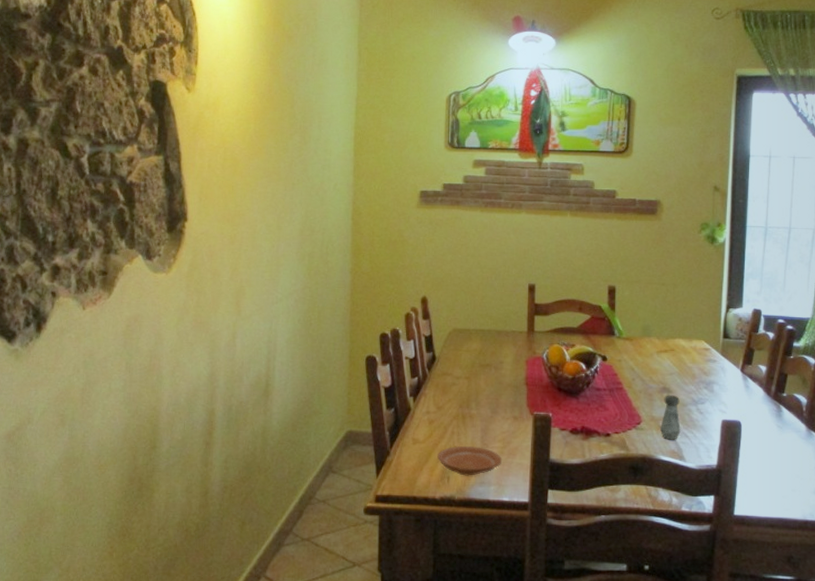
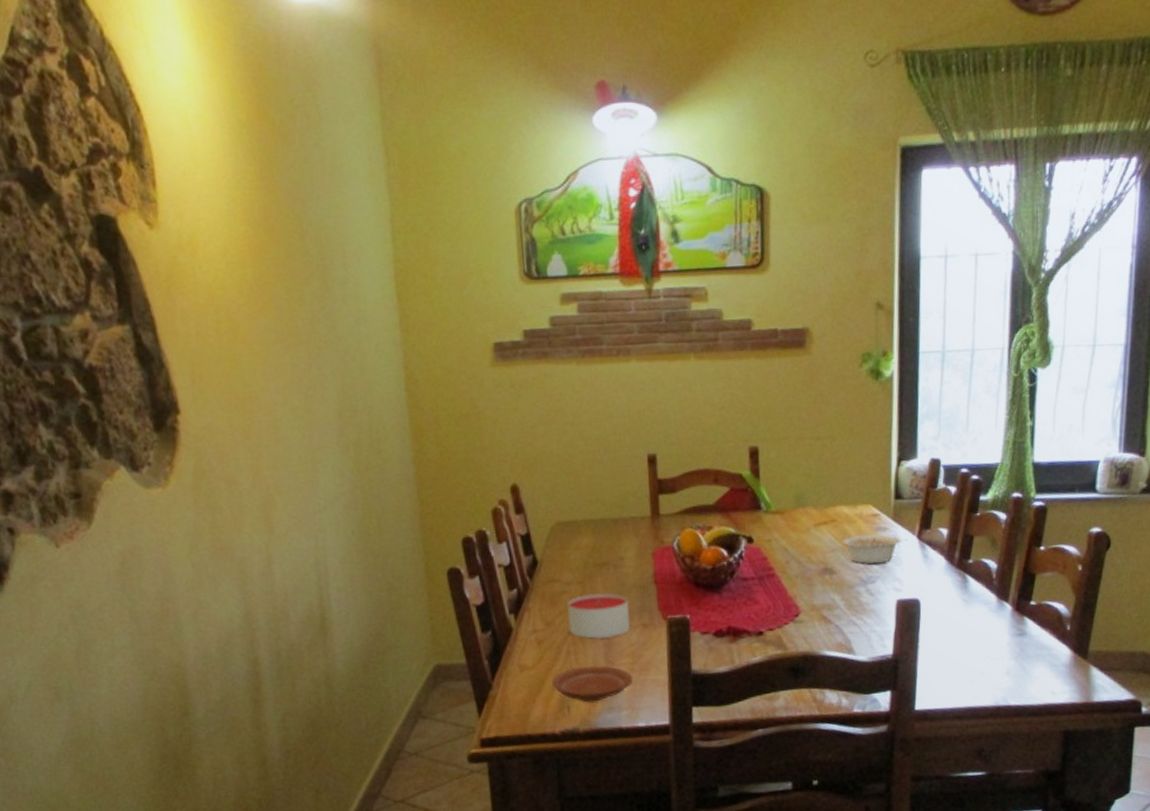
candle: none [455,388,503,425] -> present [567,593,630,639]
salt shaker: present [660,395,681,440] -> none [823,576,848,631]
legume: none [679,365,732,389] -> present [842,534,908,564]

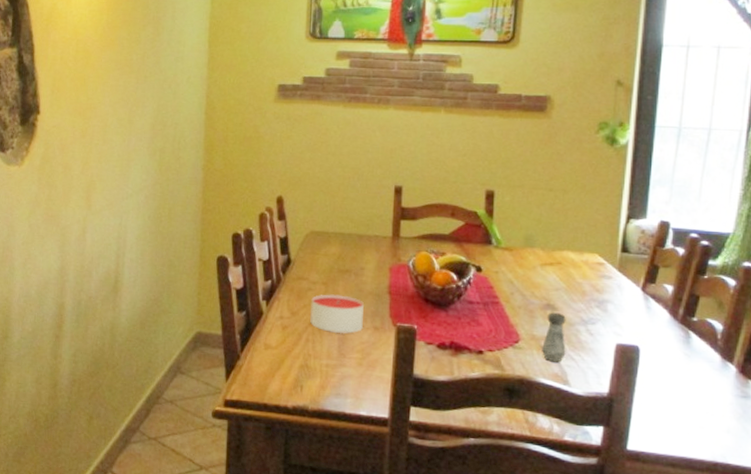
plate: present [552,665,634,703] -> none [290,354,361,387]
salt shaker: none [823,576,848,631] -> present [542,312,566,363]
legume: present [842,534,908,564] -> none [566,280,631,308]

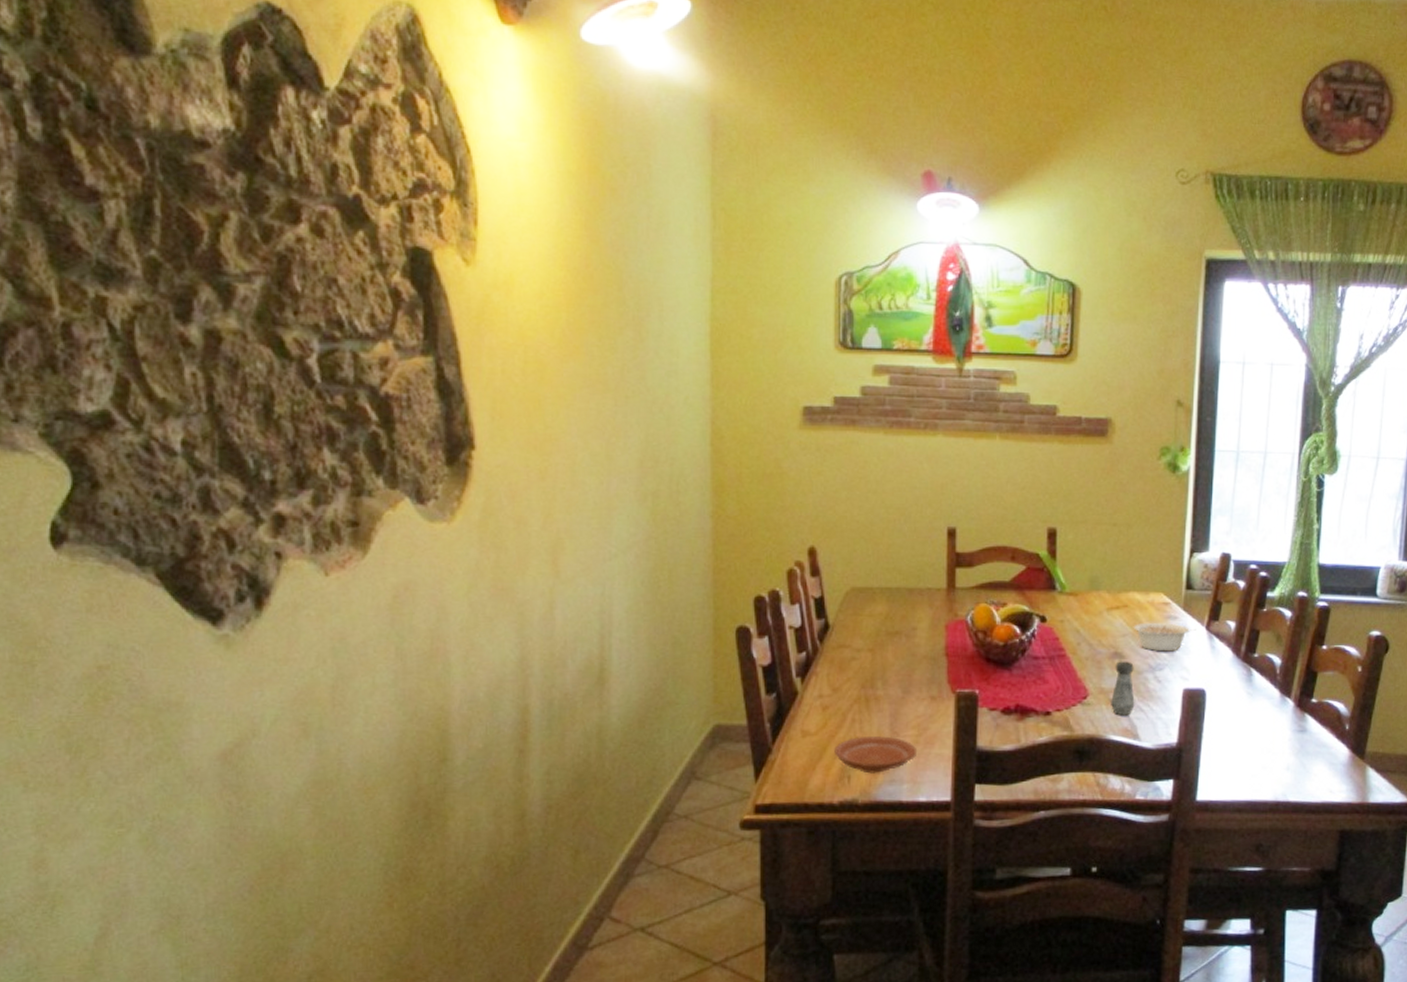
plate: none [290,354,361,387] -> present [834,736,918,774]
candle: present [310,294,364,334] -> none [856,662,918,709]
legume: none [566,280,631,308] -> present [1133,623,1196,652]

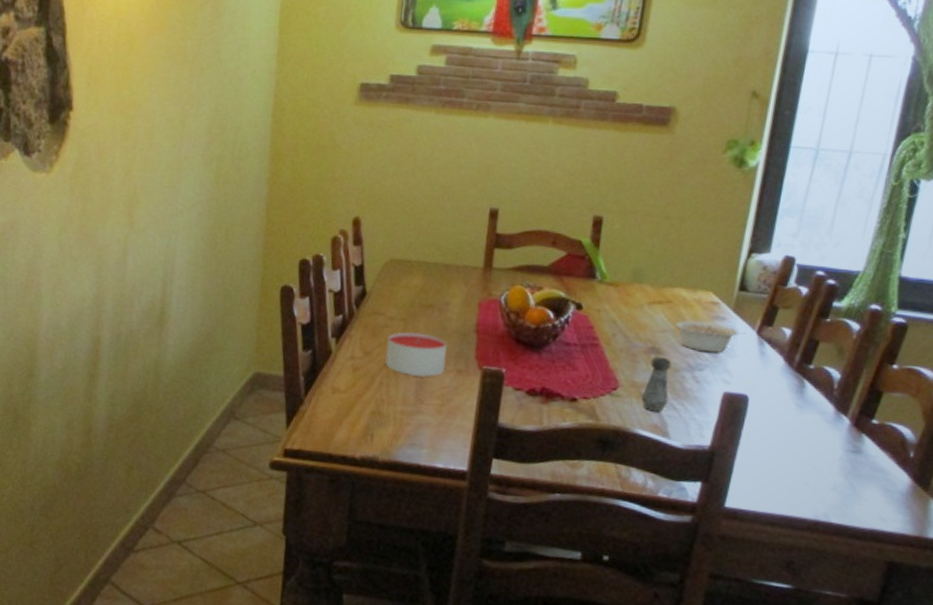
plate: present [834,736,918,774] -> none [360,399,440,436]
candle: none [856,662,918,709] -> present [385,332,447,377]

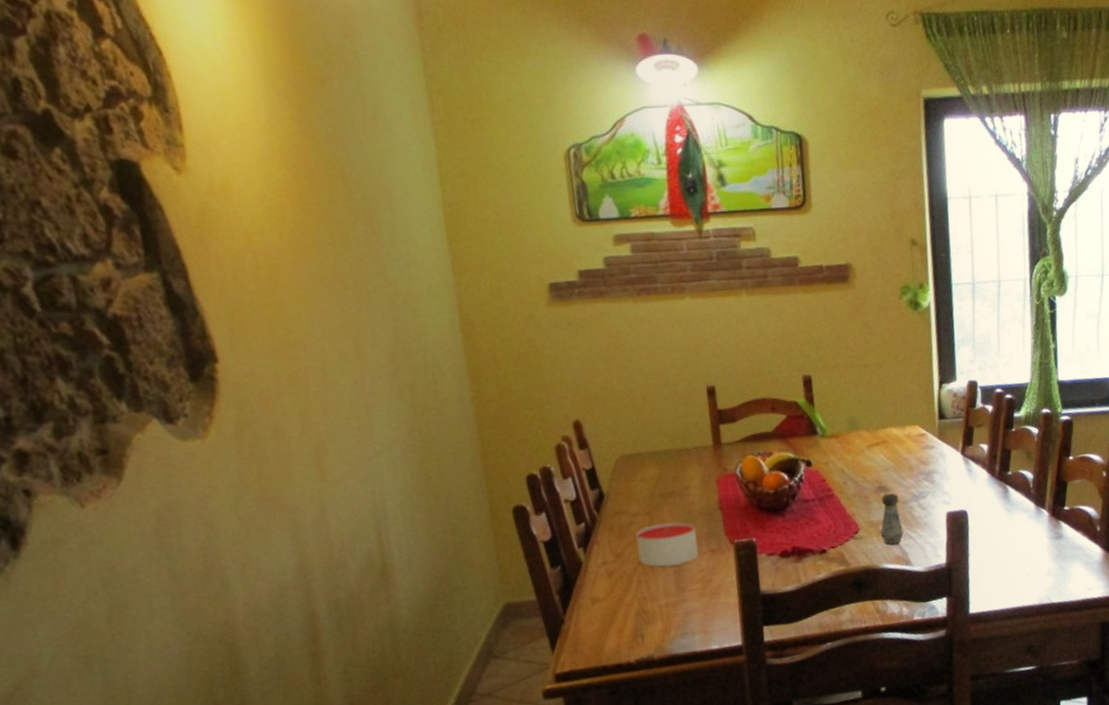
legume: present [675,321,746,353] -> none [893,452,953,481]

